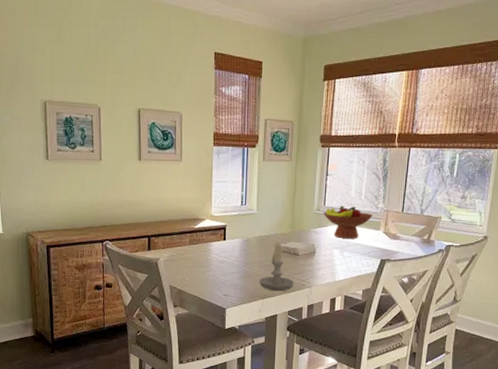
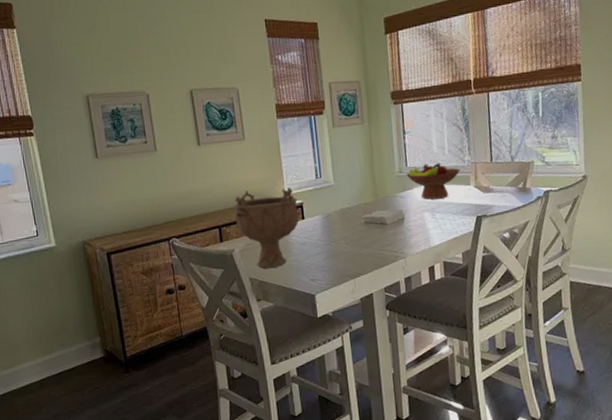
decorative bowl: none [164,207,222,279] -> present [234,187,299,268]
candle: present [259,240,294,292] -> none [348,211,386,268]

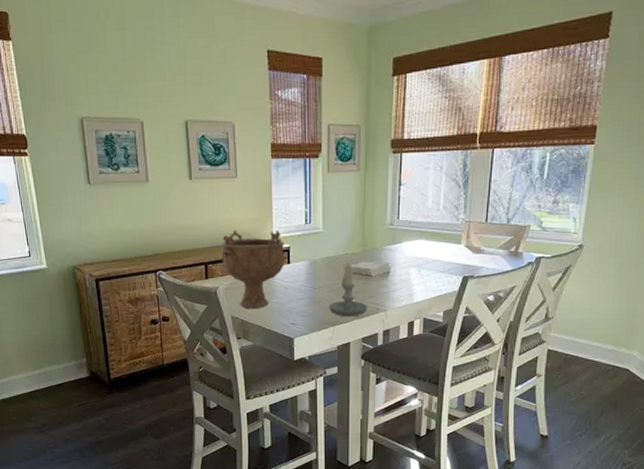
candle: none [348,211,386,268] -> present [329,261,367,317]
fruit bowl: present [406,162,460,200] -> none [397,218,453,255]

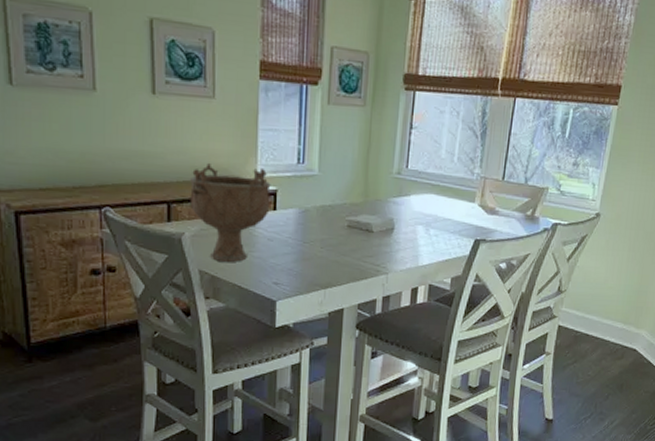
candle: present [329,261,367,317] -> none [321,212,366,279]

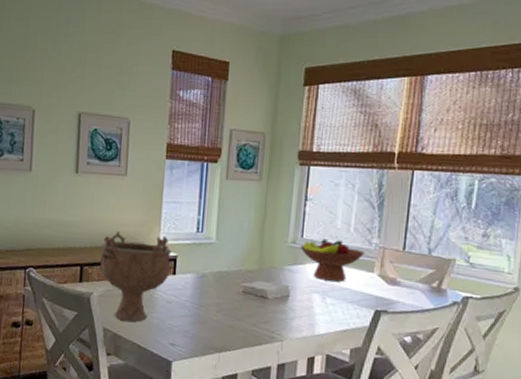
fruit bowl: none [405,169,467,213] -> present [300,239,365,282]

